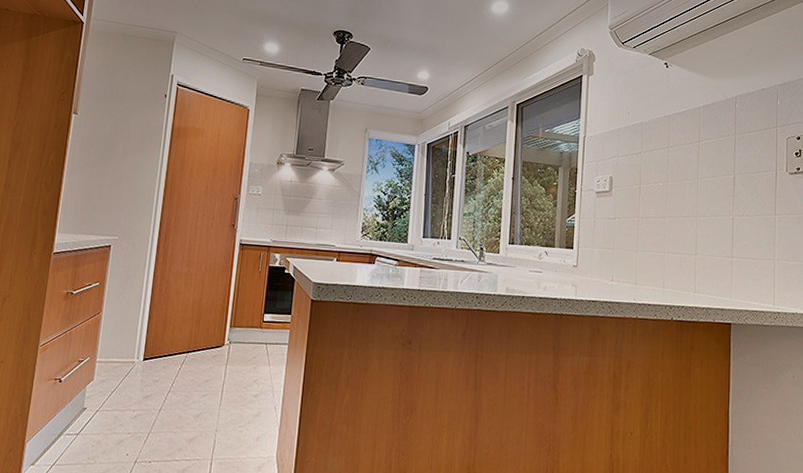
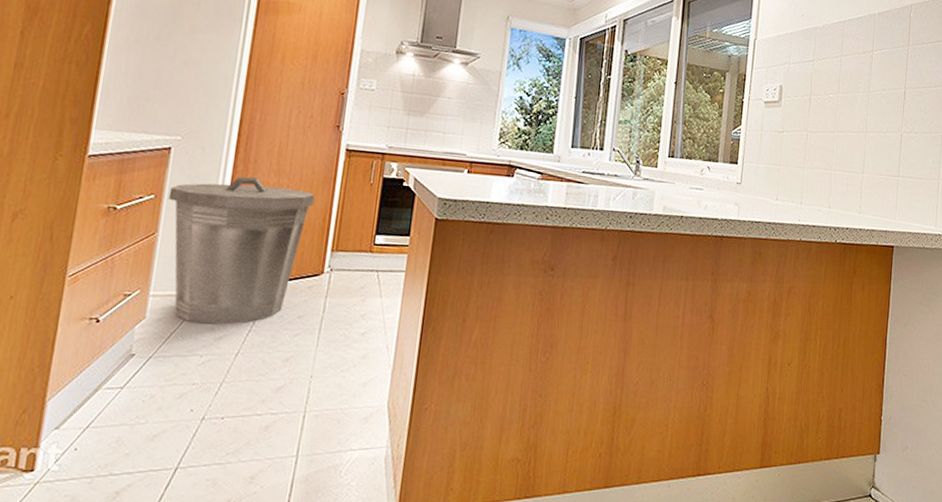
trash can: none [109,267,217,386] -> present [168,176,315,325]

